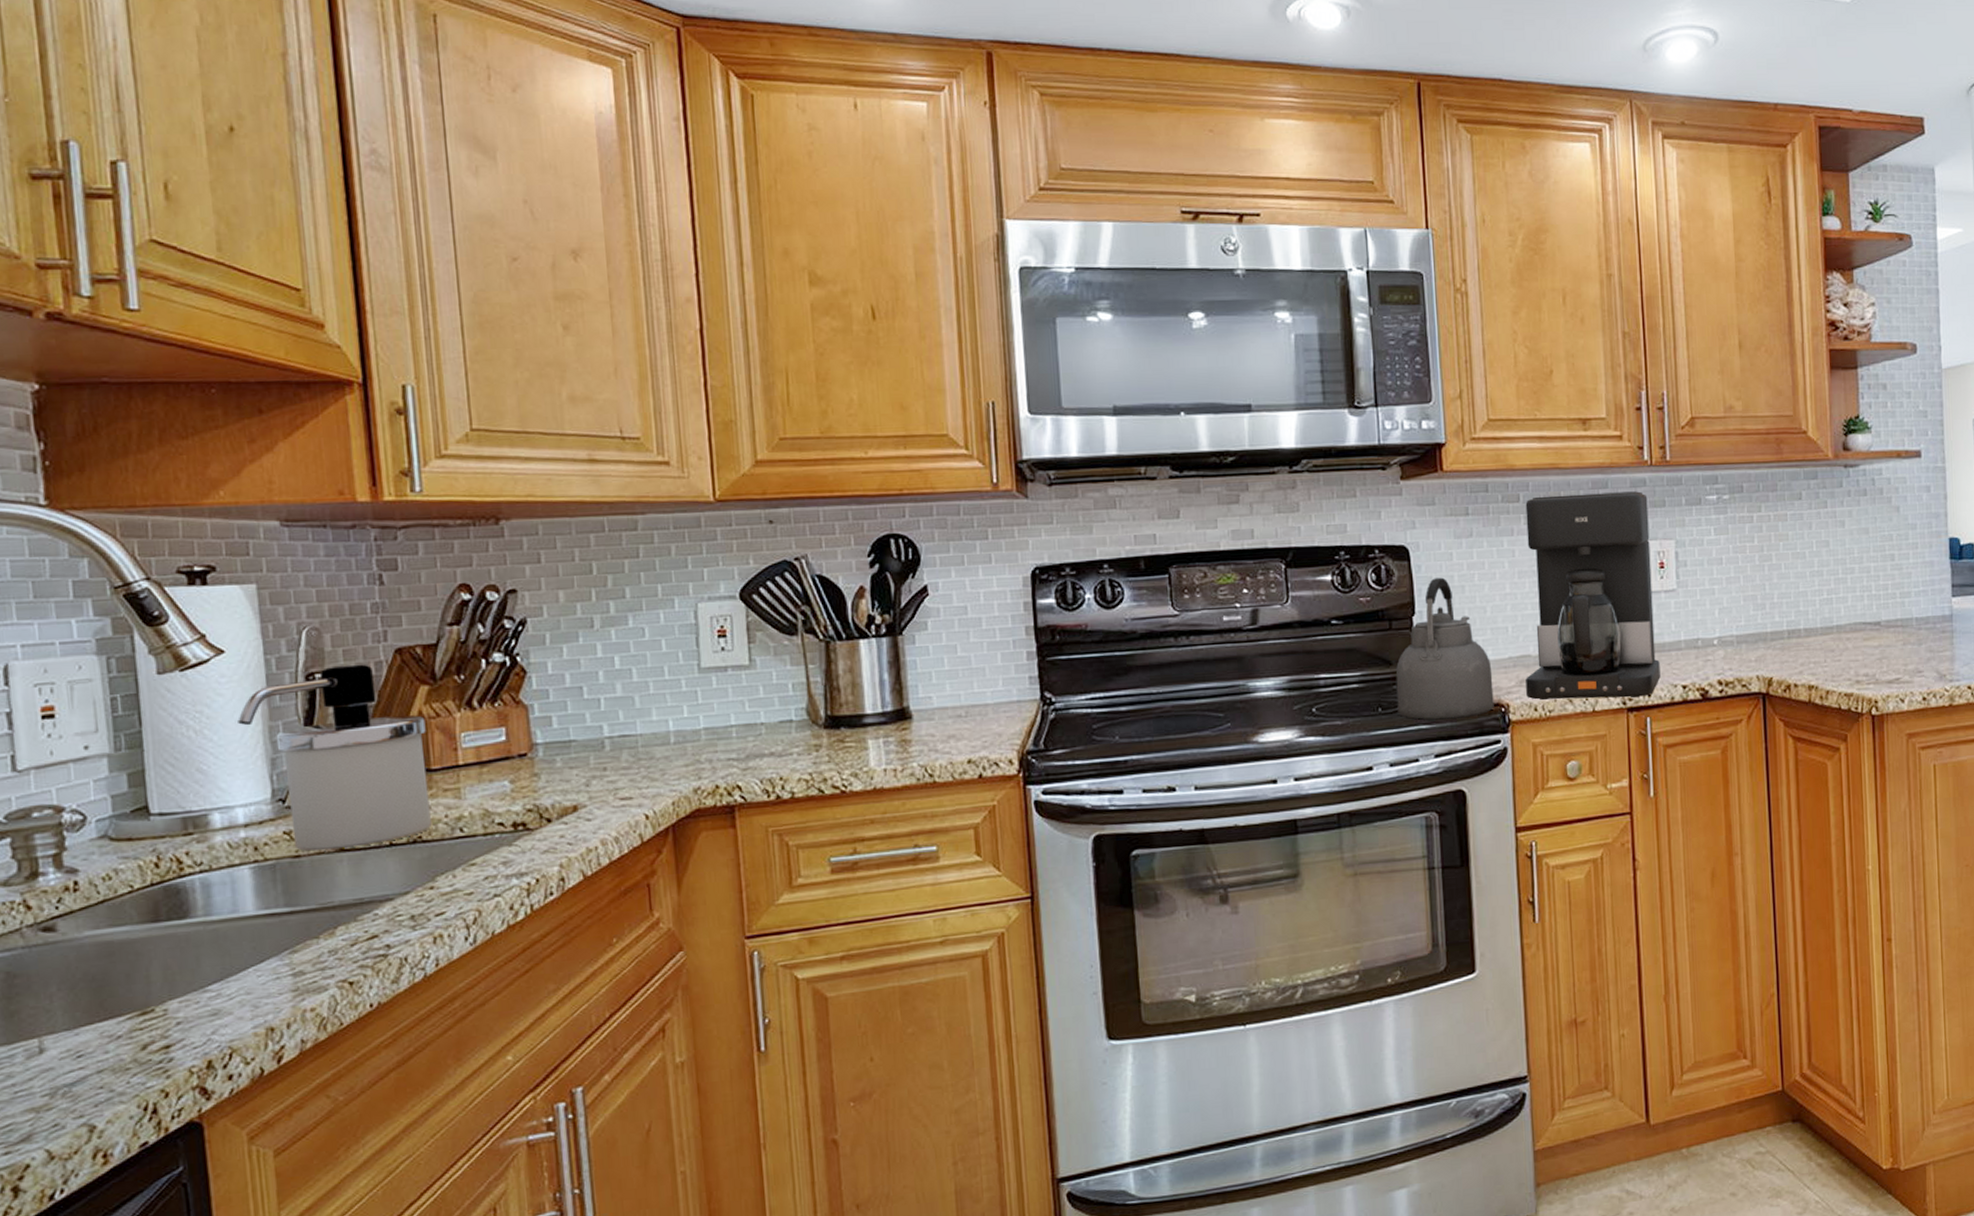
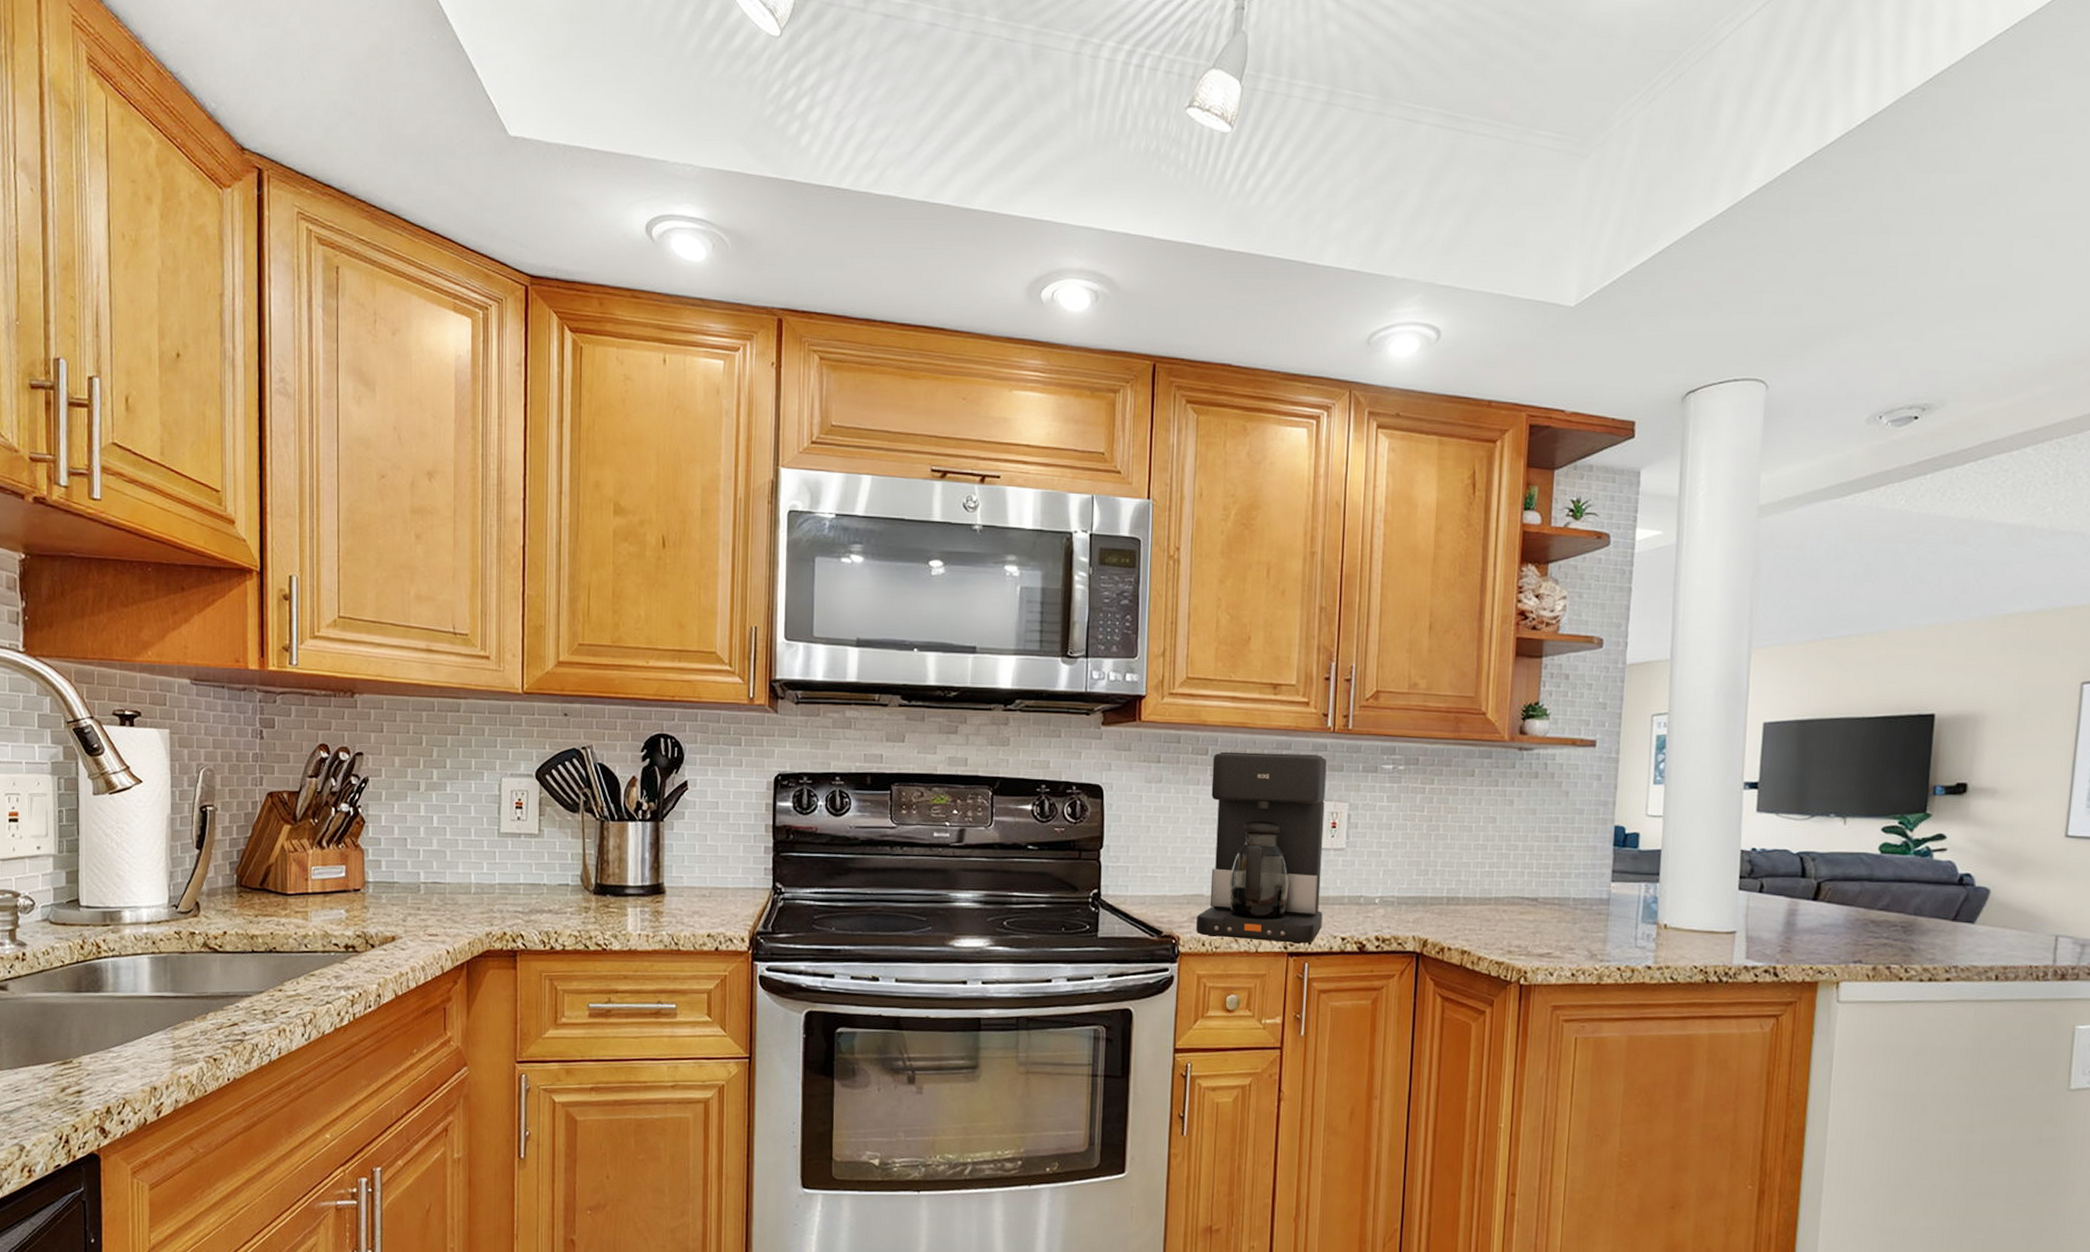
soap dispenser: present [238,664,431,852] -> none [148,801,286,951]
kettle: present [1395,577,1494,721] -> none [1079,816,1167,945]

